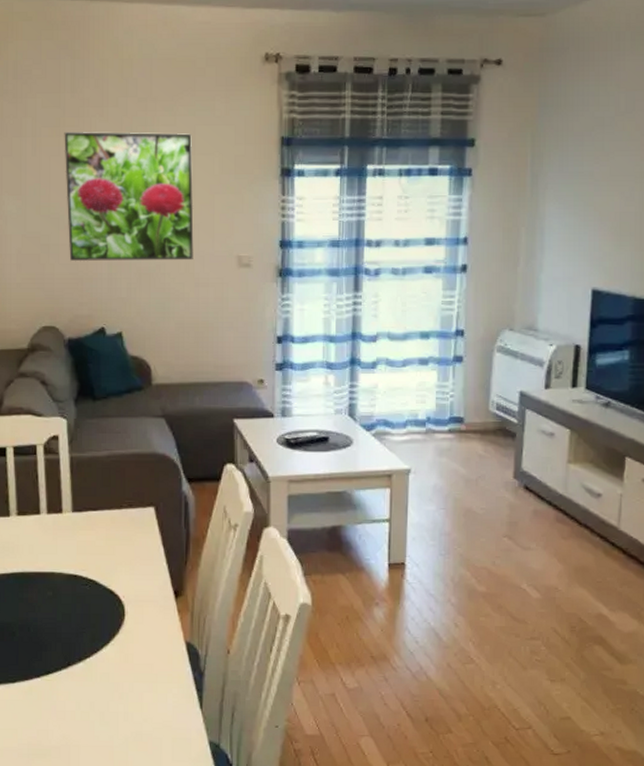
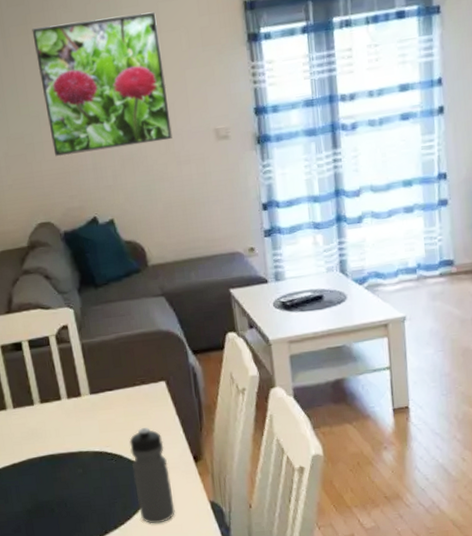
water bottle: none [107,554,147,661] -> present [129,427,175,524]

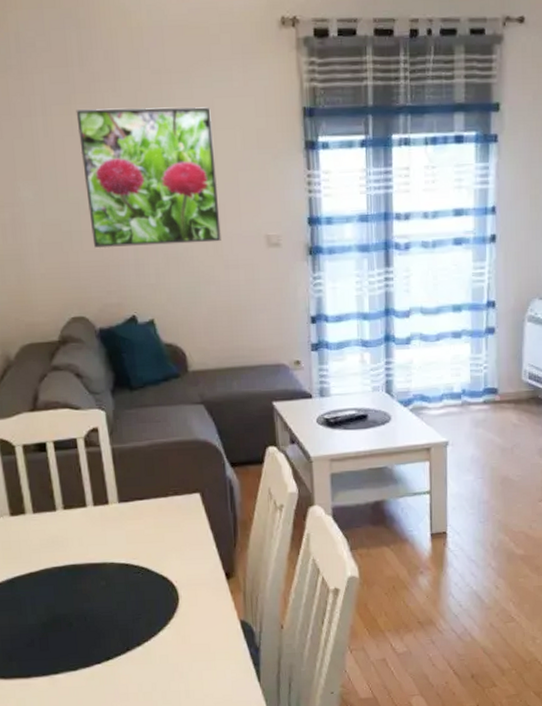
water bottle: present [129,427,175,524] -> none [158,541,203,642]

